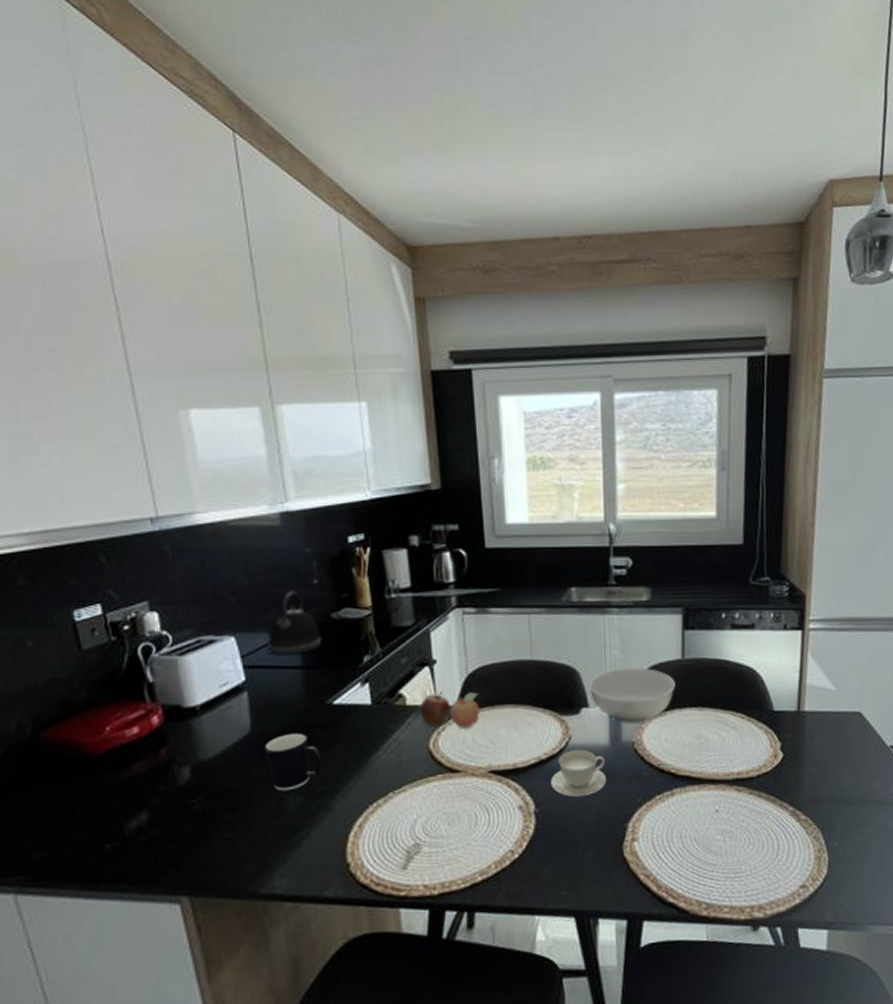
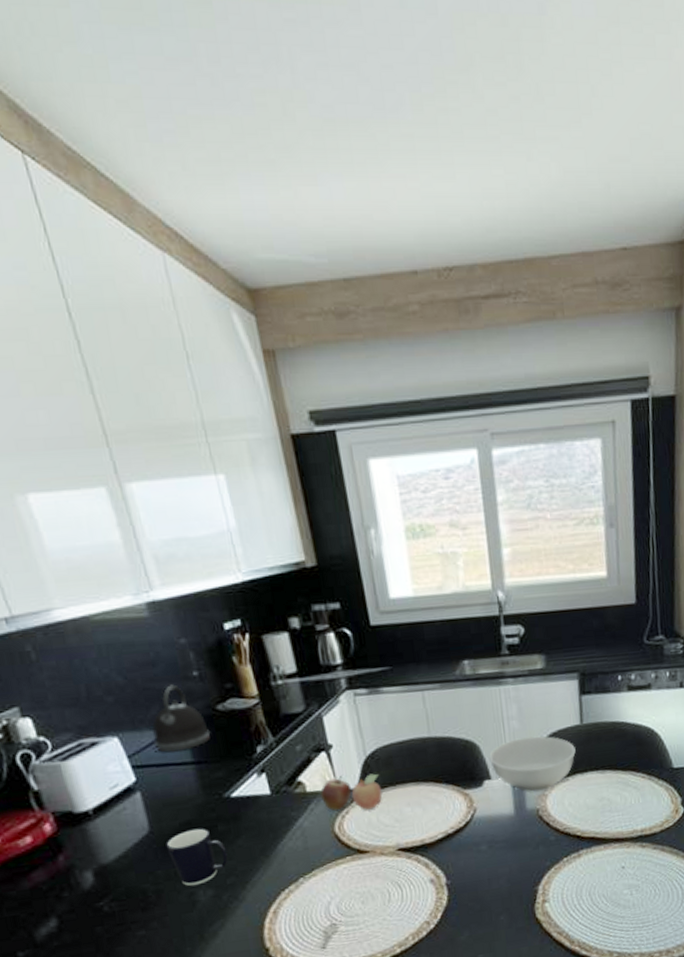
teacup: present [551,749,607,797] -> none [459,820,515,867]

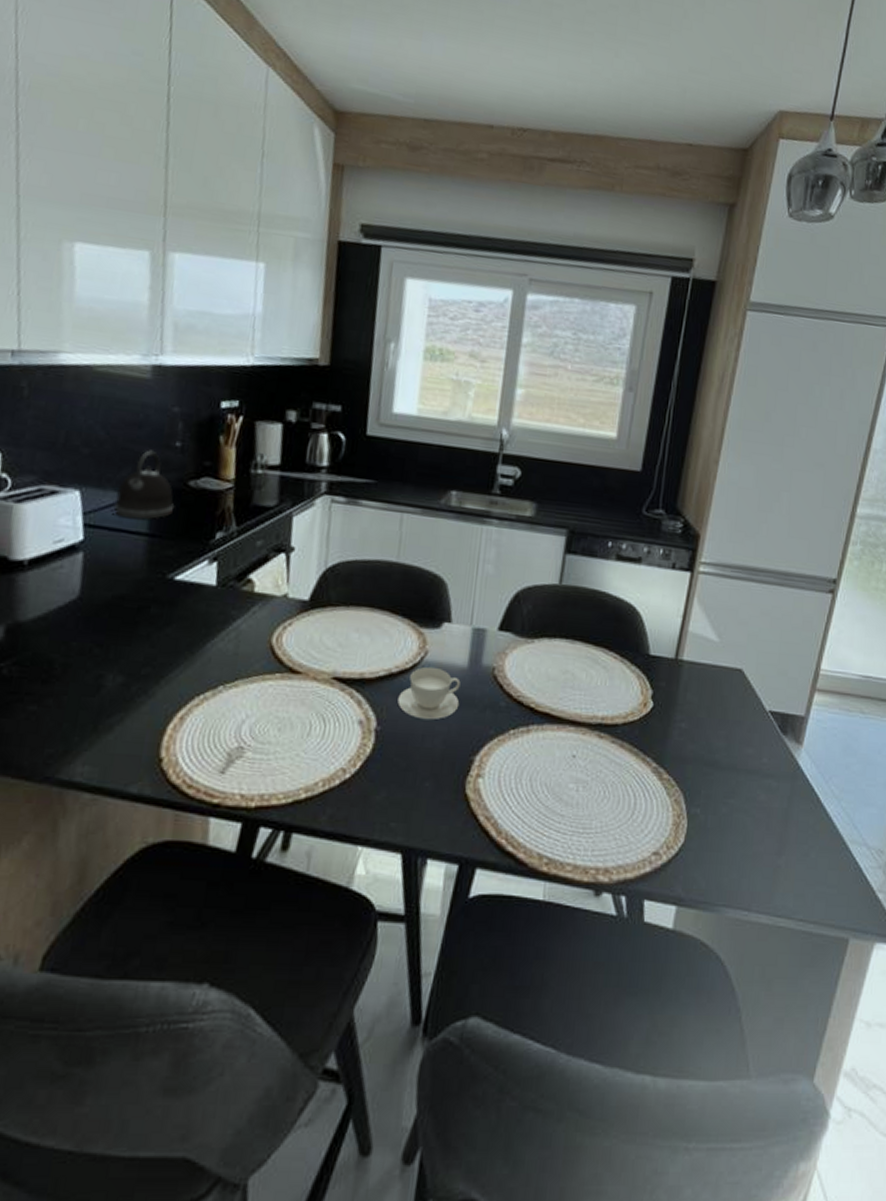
mug: present [166,828,228,887] -> none [90,604,152,669]
fruit: present [320,776,352,810] -> none [267,583,303,619]
fruit: present [351,773,383,810] -> none [299,587,334,627]
teacup: none [459,820,515,867] -> present [397,666,461,720]
bowl: present [489,736,576,792] -> none [454,584,548,648]

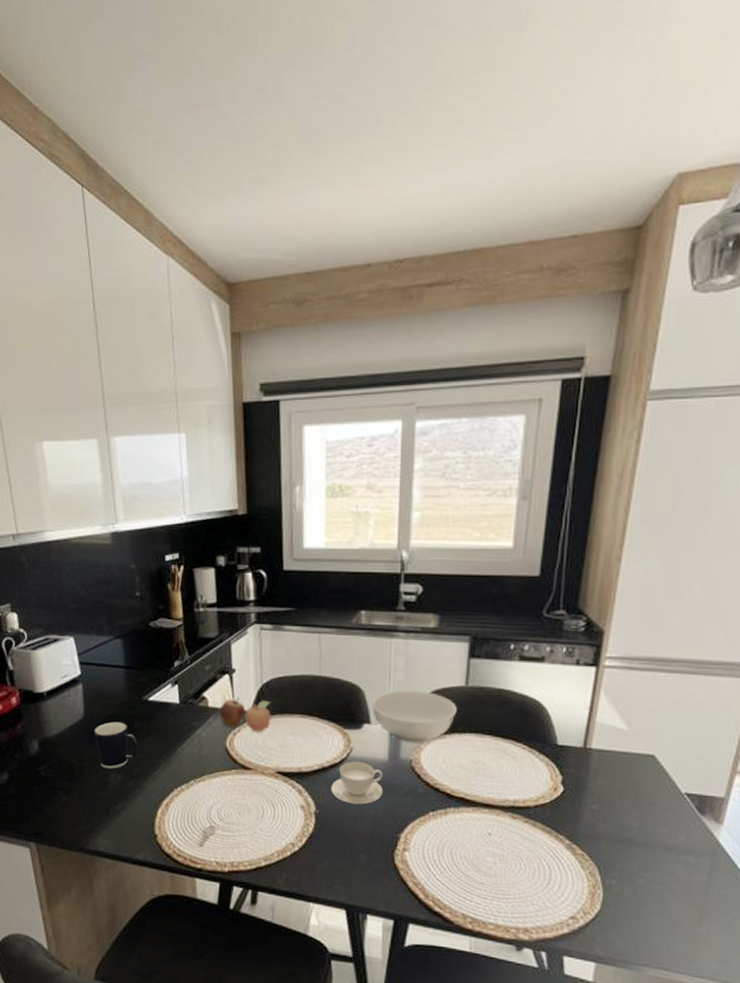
mug: none [90,604,152,669] -> present [94,721,138,769]
kettle: present [114,450,175,520] -> none [99,600,142,656]
fruit: none [267,583,303,619] -> present [219,698,246,727]
fruit: none [299,587,334,627] -> present [244,700,271,732]
bowl: none [454,584,548,648] -> present [372,689,457,743]

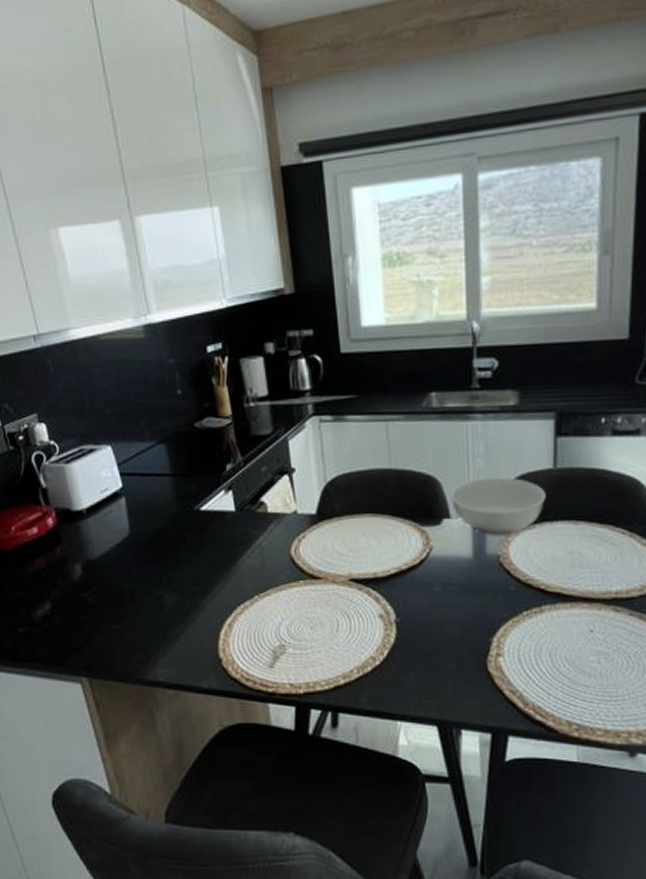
mug: present [94,721,138,769] -> none [142,536,193,590]
fruit: present [219,698,246,727] -> none [281,500,310,533]
fruit: present [244,700,271,732] -> none [309,501,339,536]
teacup: present [331,761,384,805] -> none [411,561,470,609]

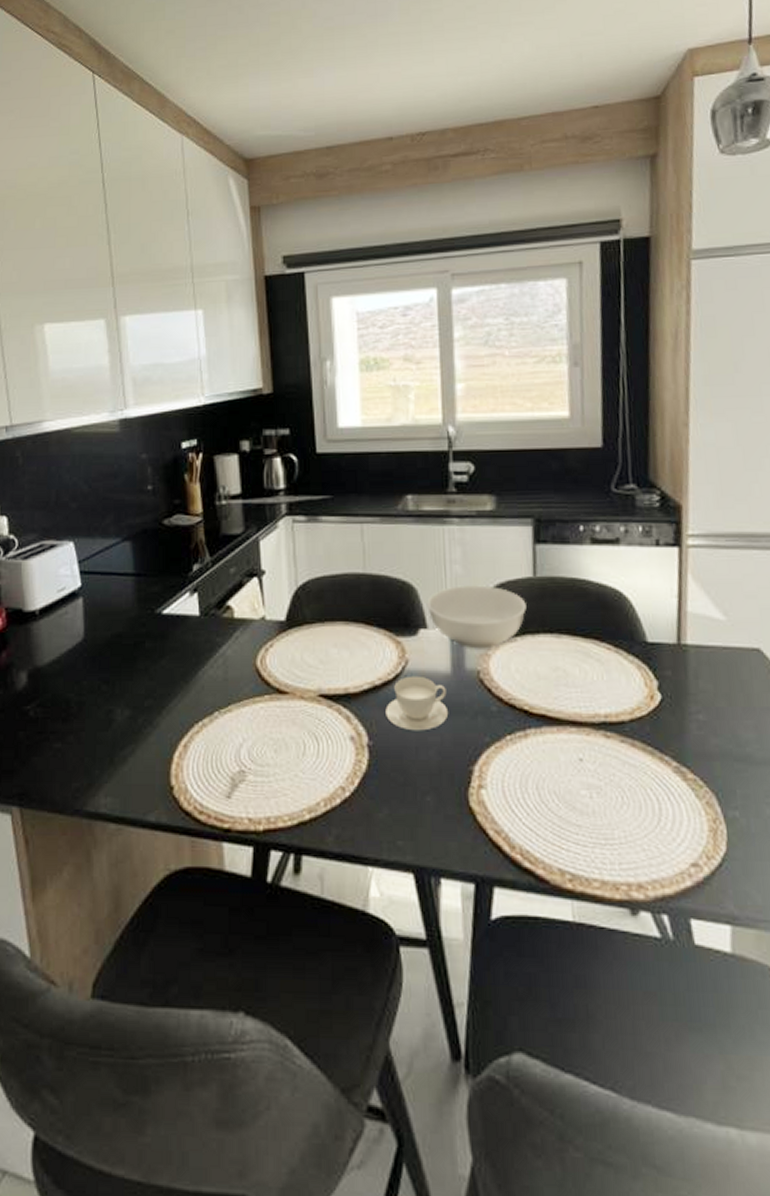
teacup: none [411,561,470,609] -> present [385,675,449,731]

